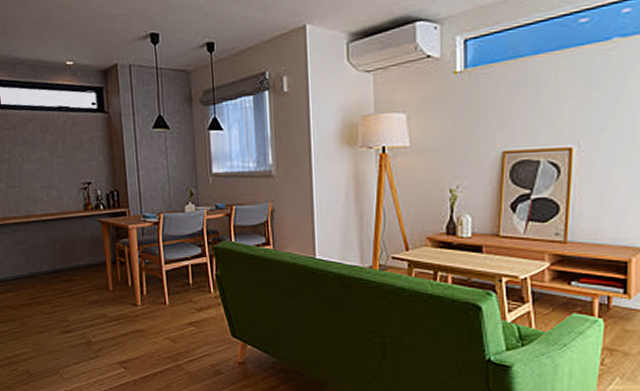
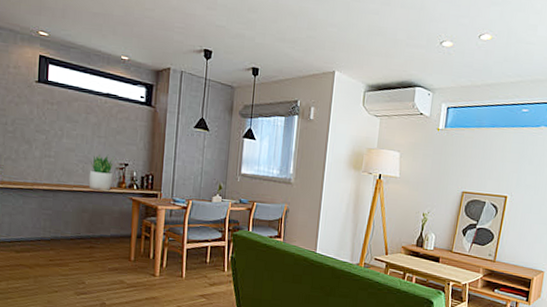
planter: none [54,176,78,216] -> present [88,154,115,191]

